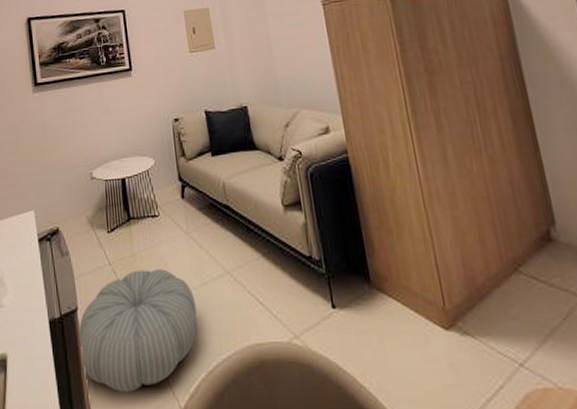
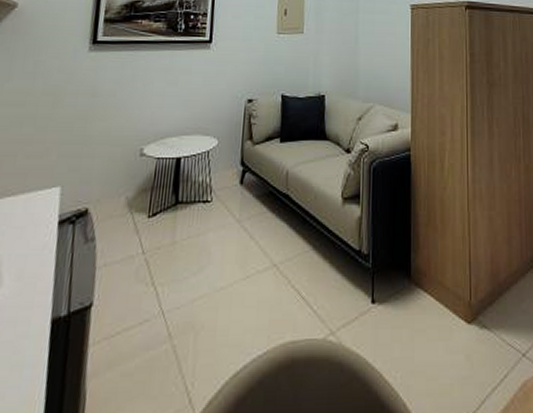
pouf: present [78,269,198,393] -> none [84,260,234,404]

